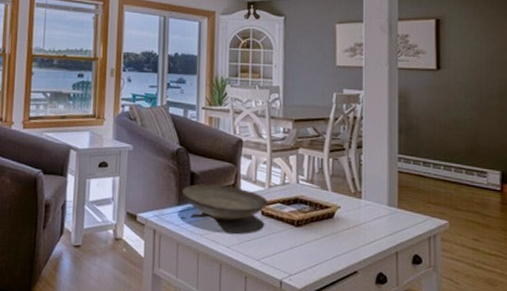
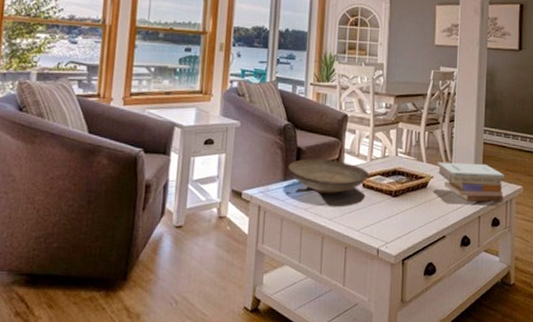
books: none [343,190,426,238] -> present [436,161,505,203]

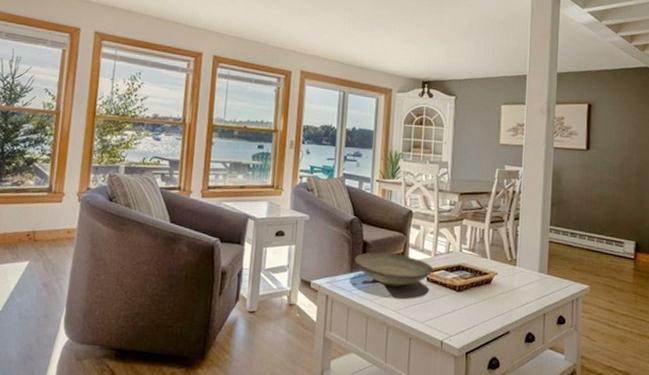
books: present [436,161,505,203] -> none [500,258,571,301]

